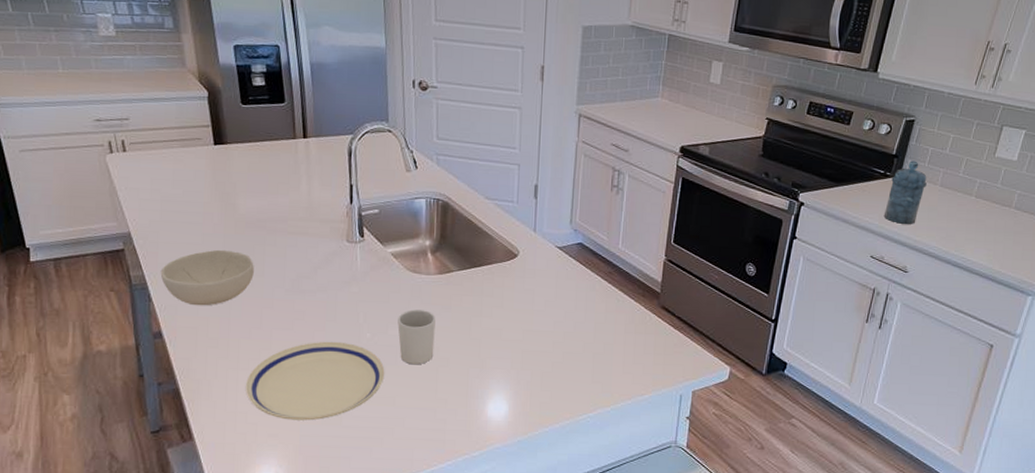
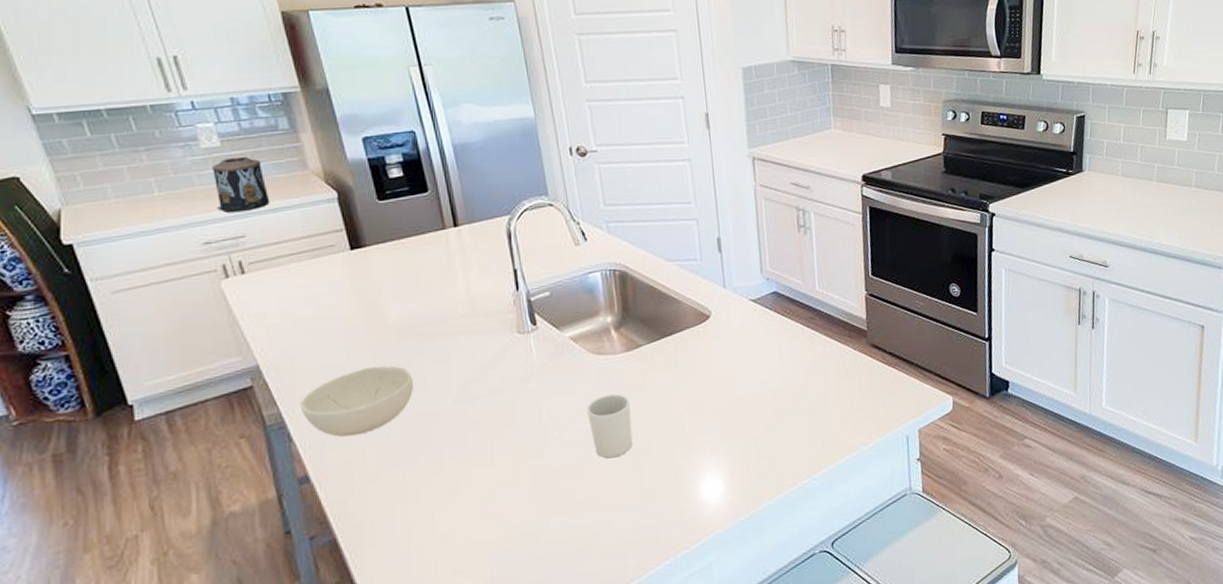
canister: none [107,47,152,98] -> present [212,156,270,213]
plate: present [246,341,385,421] -> none [418,447,581,551]
canister: present [883,160,927,224] -> none [1074,155,1109,220]

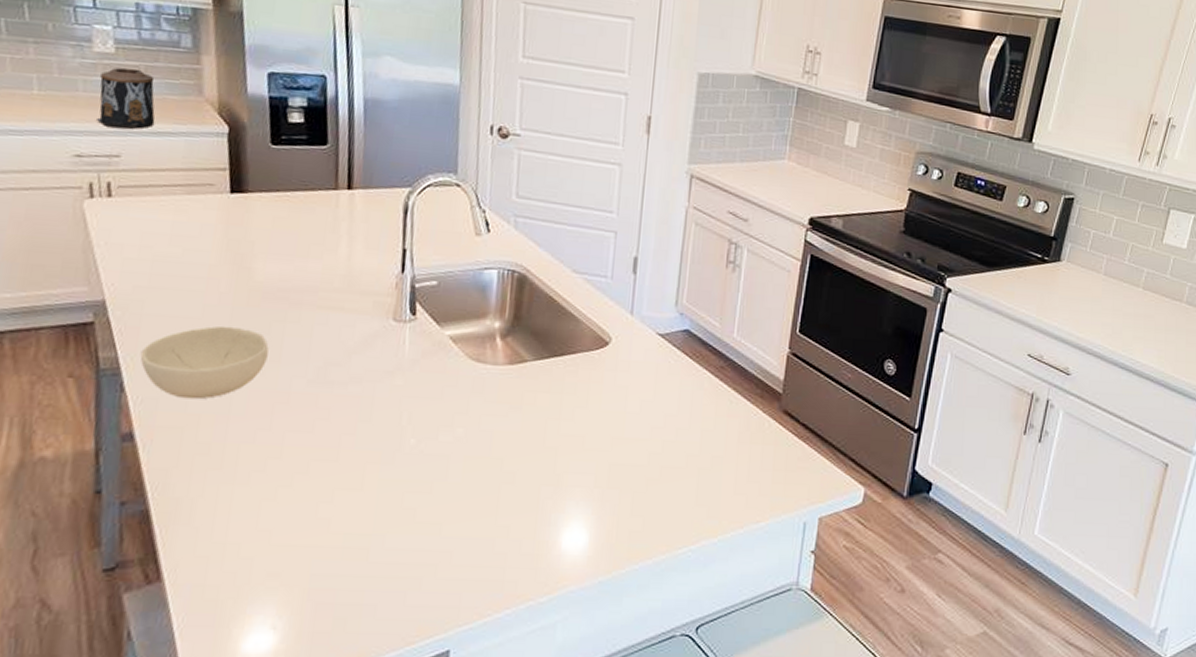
mug: present [587,394,633,459] -> none [451,409,502,481]

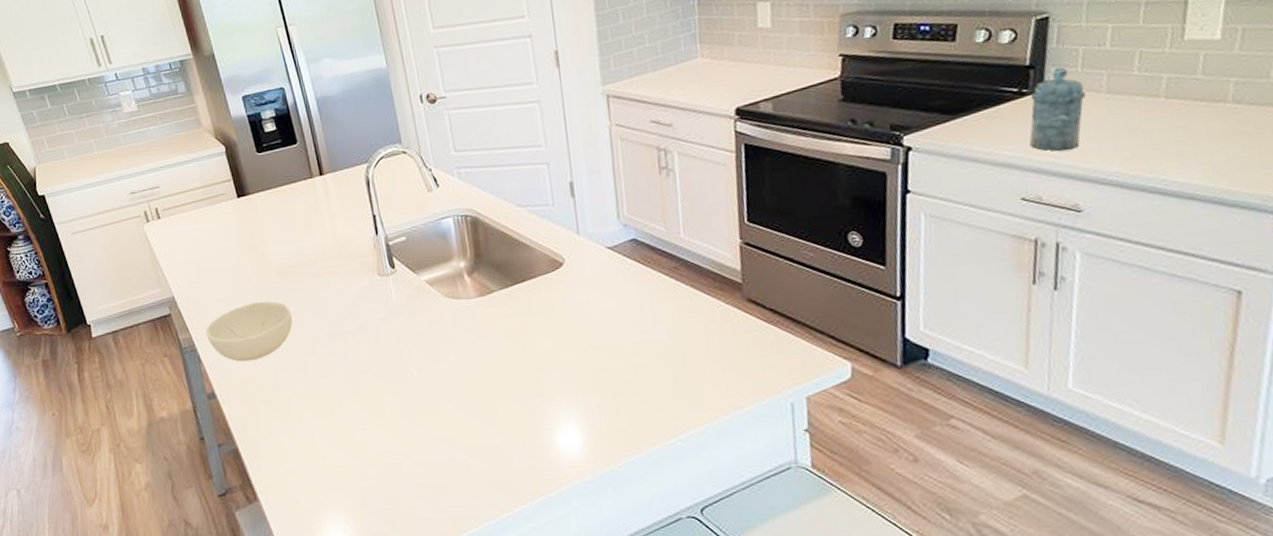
canister: present [97,68,155,130] -> none [133,118,175,167]
canister: none [1042,244,1089,318] -> present [1029,67,1086,151]

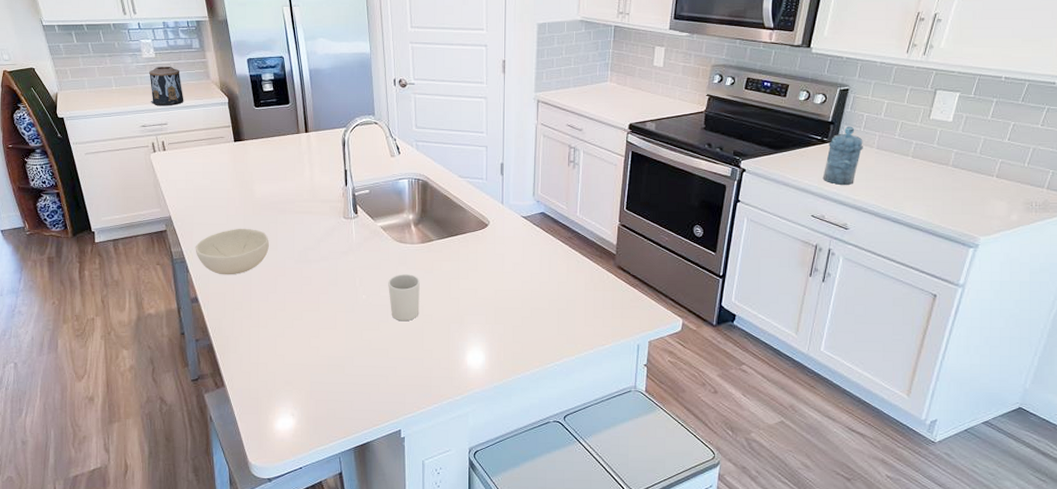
canister: none [133,118,175,167] -> present [149,66,184,106]
mug: none [443,338,488,400] -> present [388,274,420,322]

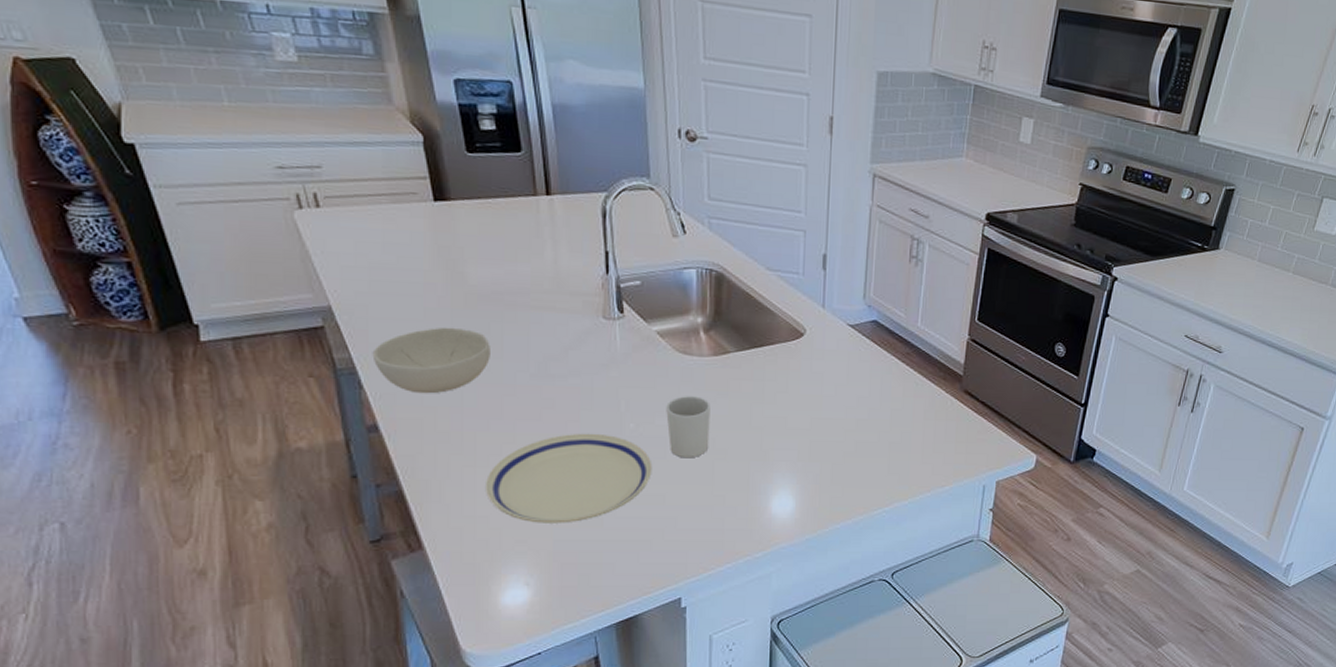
canister: present [149,66,184,106] -> none [288,77,350,140]
plate: none [266,302,379,370] -> present [486,433,653,523]
canister: present [822,126,863,185] -> none [1199,233,1245,302]

